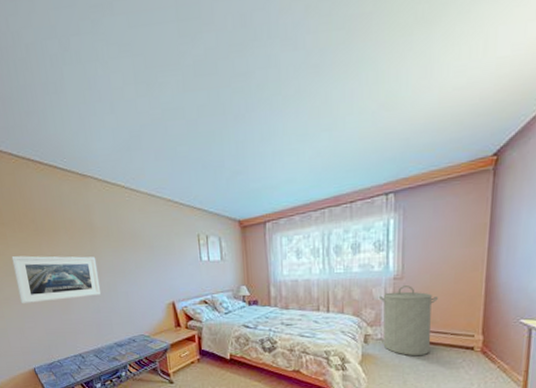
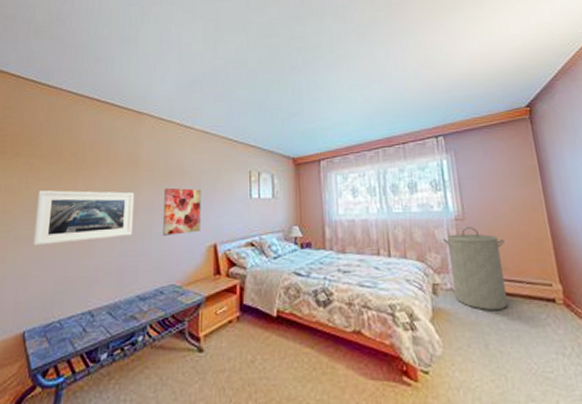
wall art: none [121,252,159,295] -> present [163,187,201,236]

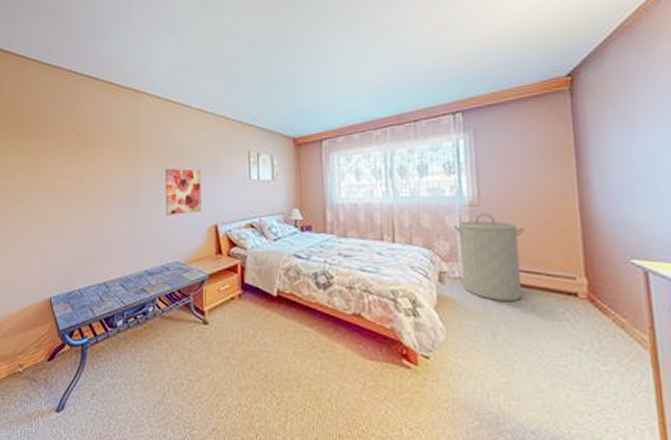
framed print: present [33,190,135,247] -> none [50,170,138,222]

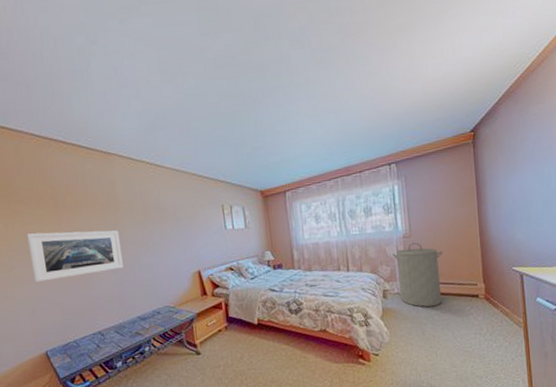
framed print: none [50,170,138,222] -> present [26,230,124,283]
wall art: present [165,168,201,215] -> none [146,224,184,267]

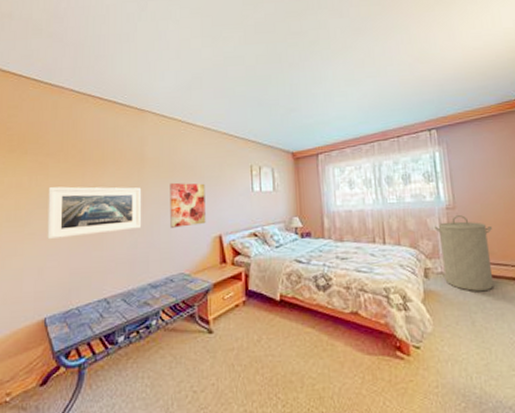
wall art: none [146,224,184,267] -> present [170,182,206,228]

